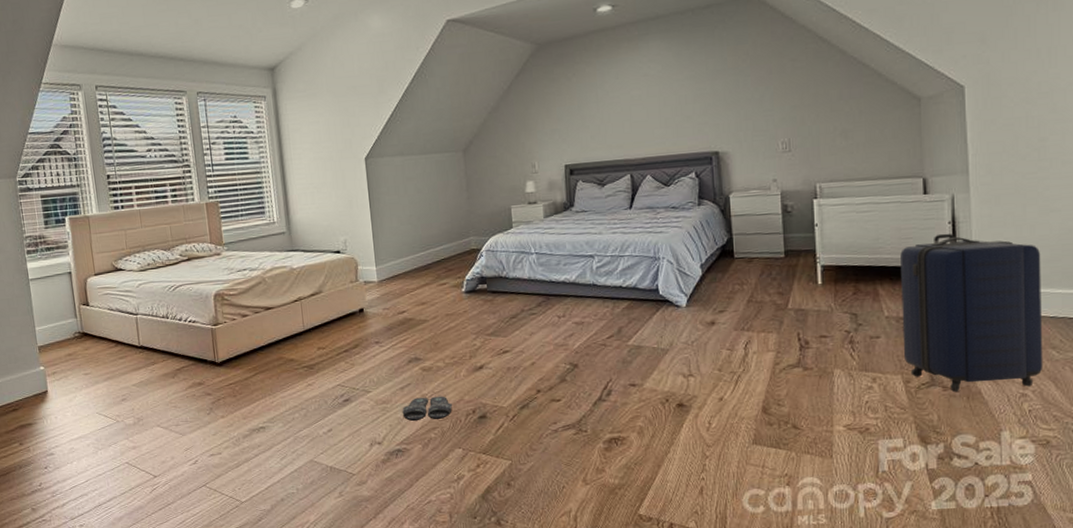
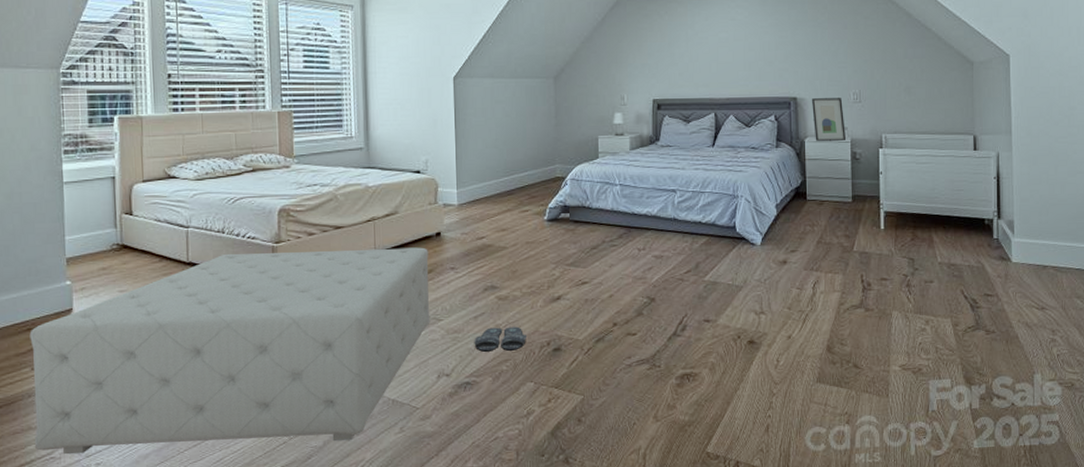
ottoman: none [15,323,360,518] -> present [29,247,431,455]
picture frame: none [735,148,776,196] -> present [811,98,847,142]
suitcase: present [900,233,1043,393] -> none [953,187,1070,336]

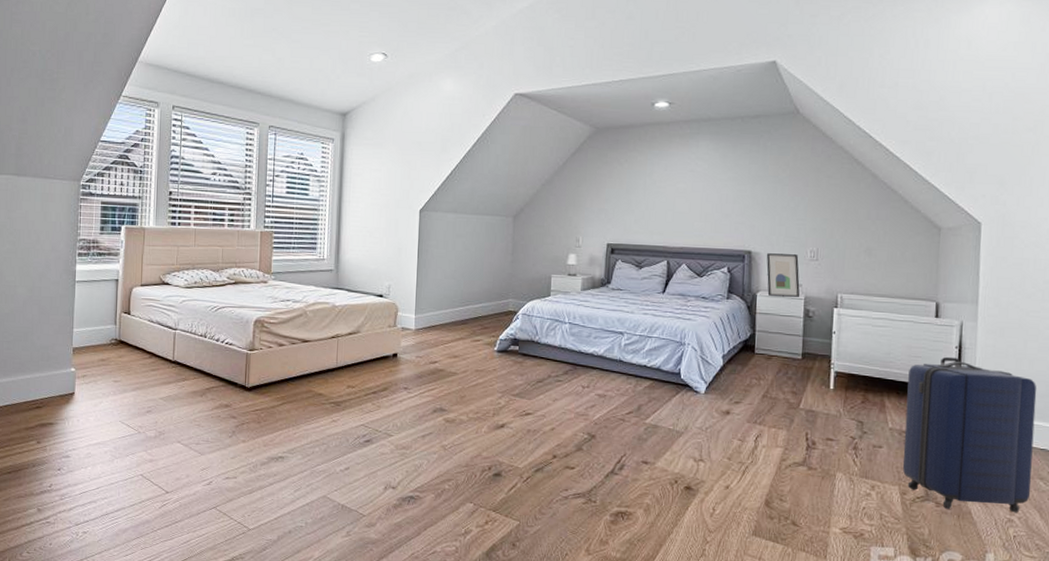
ottoman: present [29,247,431,455] -> none [34,356,385,537]
slippers: present [474,326,528,352] -> none [420,447,471,471]
suitcase: none [953,187,1070,336] -> present [902,356,1037,513]

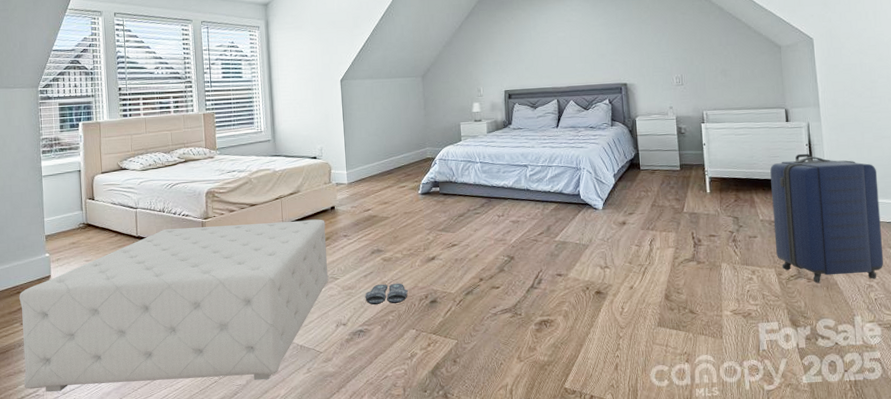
ottoman: none [34,356,385,537] -> present [19,219,329,393]
slippers: none [420,447,471,471] -> present [365,283,409,305]
picture frame: present [766,253,800,298] -> none [639,82,672,120]

